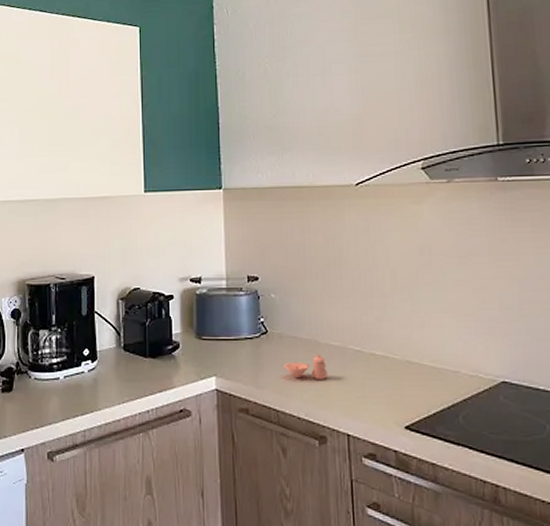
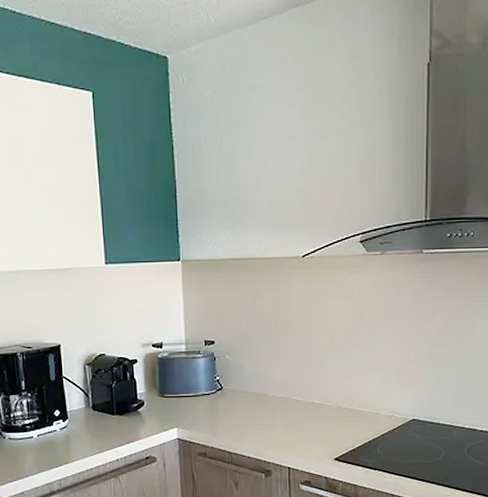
bowl and vase set: present [284,353,328,379] -> none [237,404,273,426]

